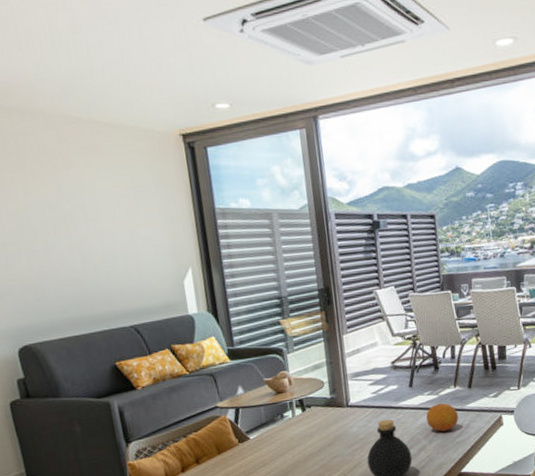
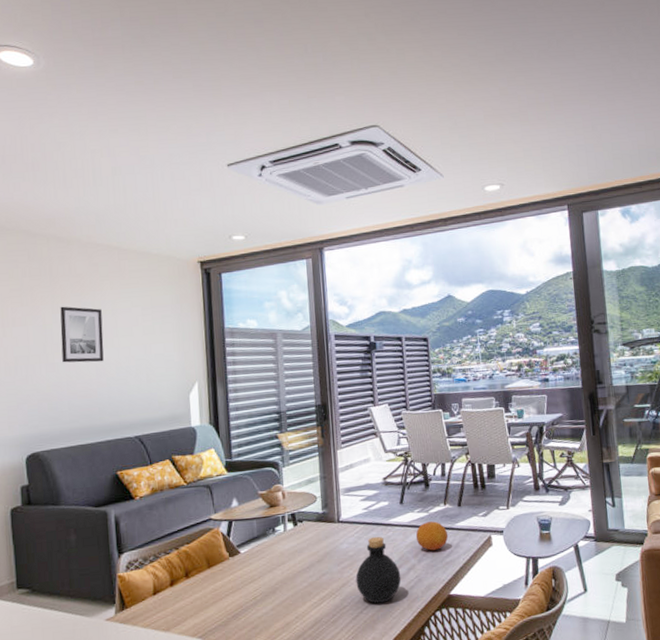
wall art: none [32,188,88,250] -> present [60,306,104,363]

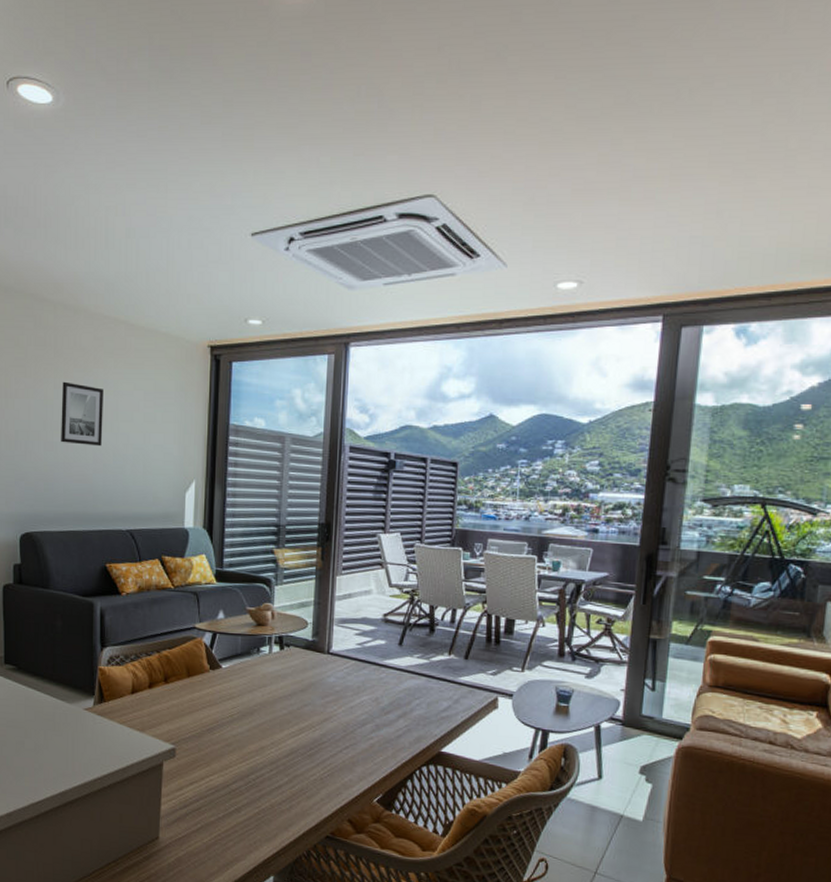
bottle: present [355,536,401,604] -> none [339,675,389,747]
fruit: present [415,521,449,551] -> none [411,670,449,702]

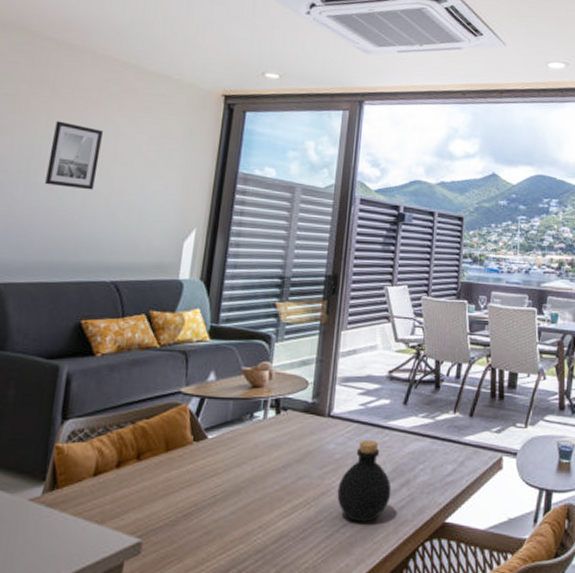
bottle: none [339,675,389,747] -> present [337,439,392,523]

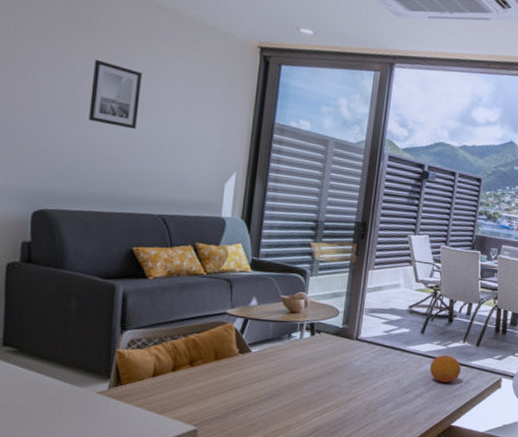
bottle: present [337,439,392,523] -> none [362,359,408,423]
fruit: none [415,430,454,466] -> present [429,355,462,383]

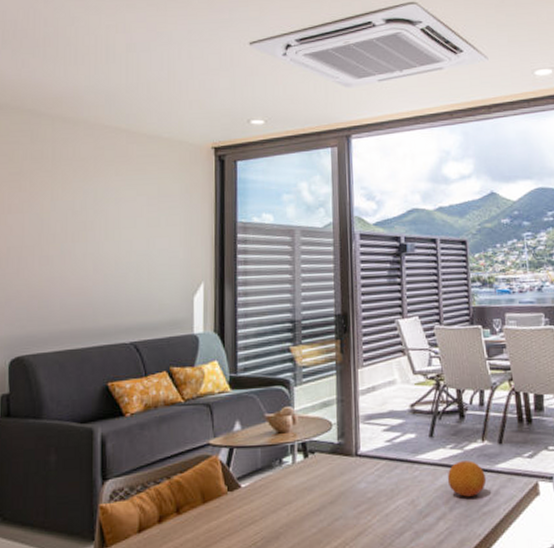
wall art: present [89,59,142,130] -> none [58,192,104,257]

